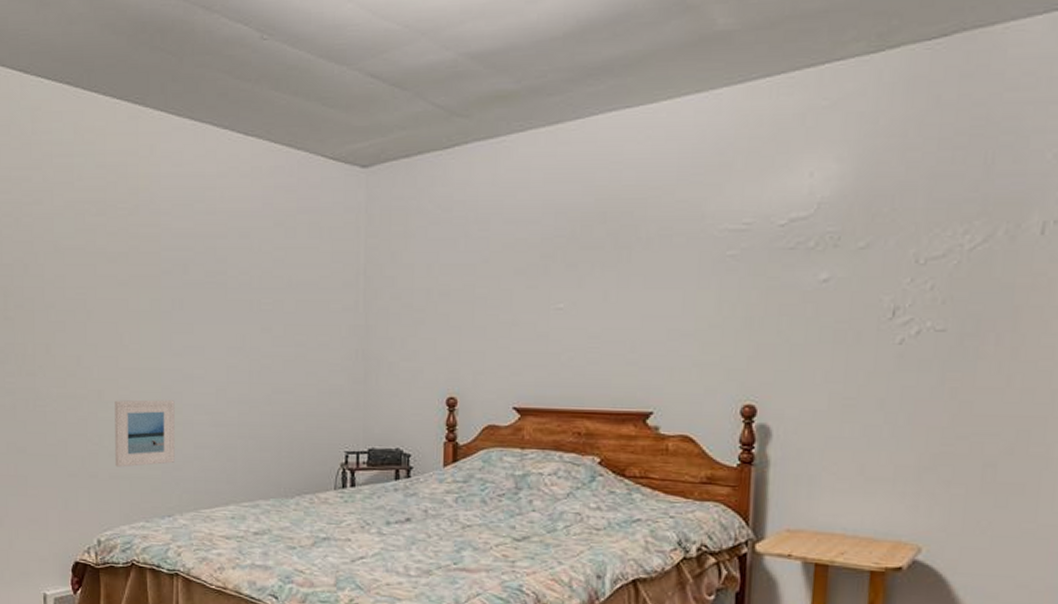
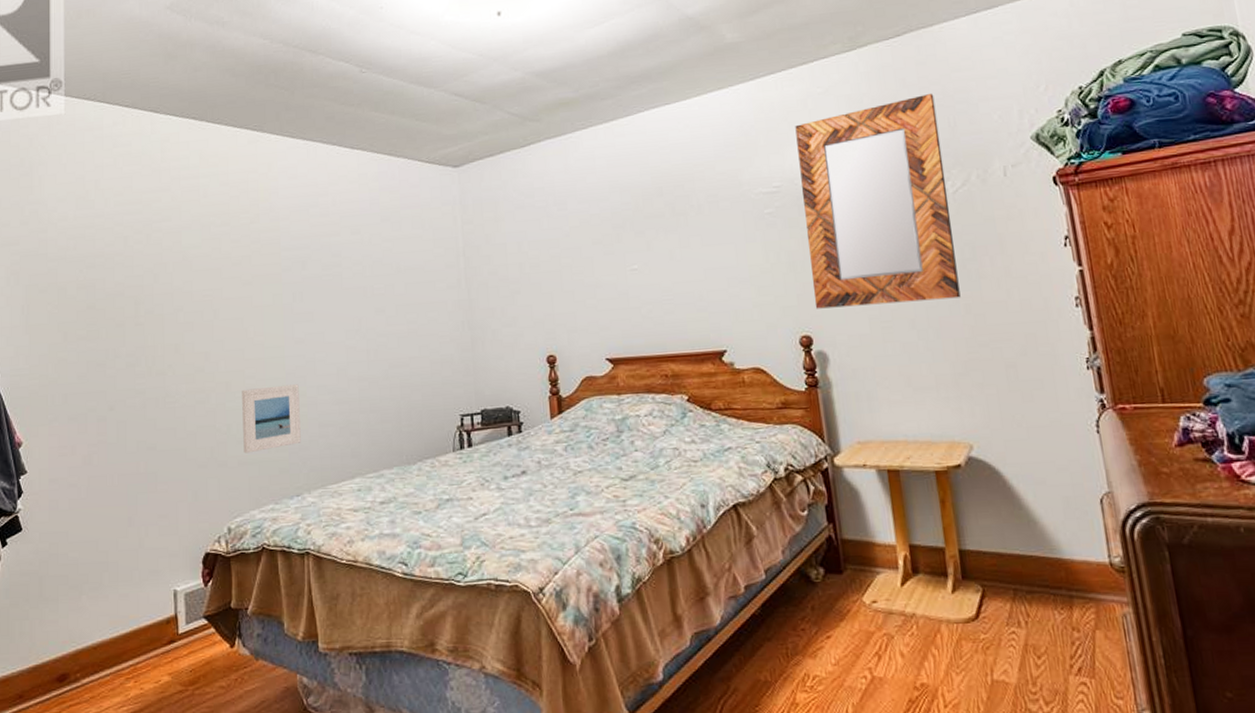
home mirror: none [767,118,974,380] -> present [795,94,961,309]

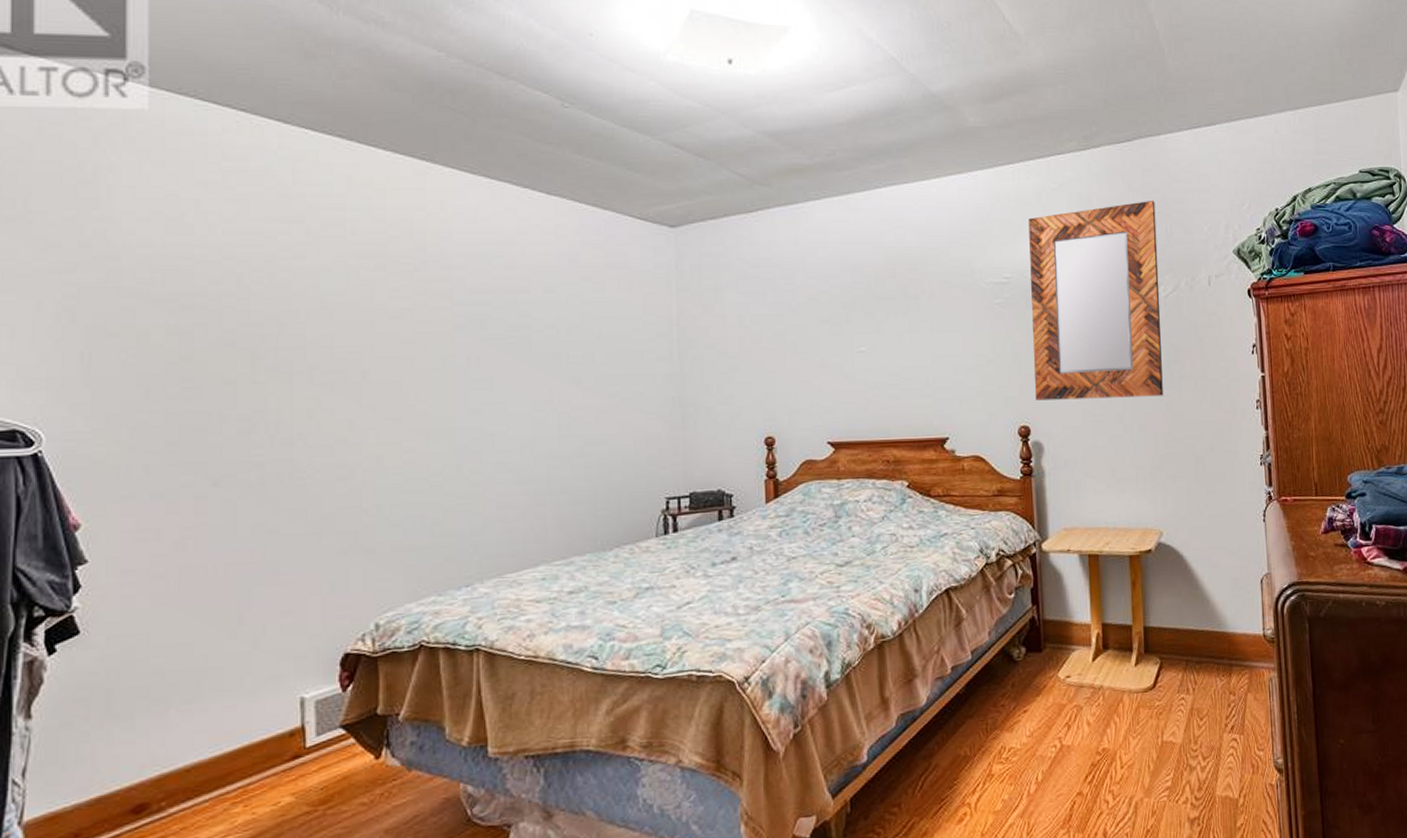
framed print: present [242,384,301,454] -> none [398,460,473,539]

